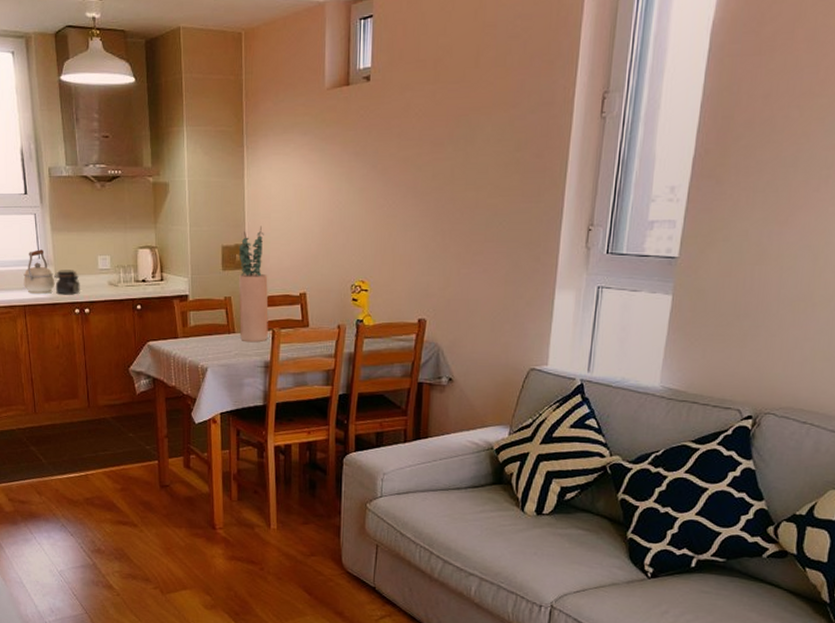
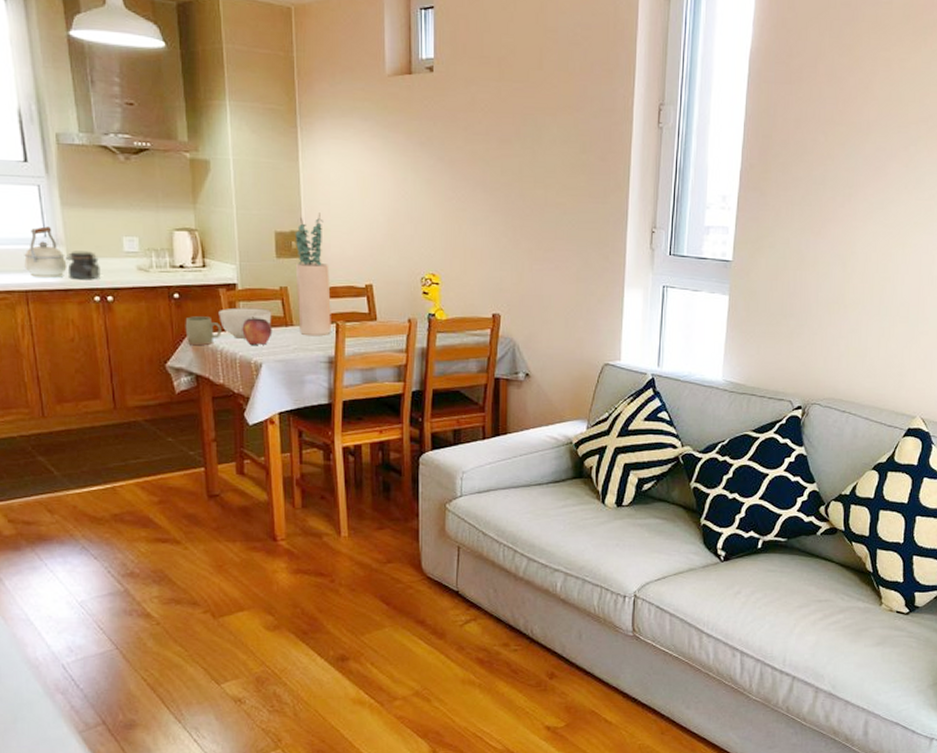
mug: none [145,325,175,352] -> present [185,316,222,346]
bowl: none [173,317,217,345] -> present [218,307,272,339]
fruit: none [192,325,217,352] -> present [242,316,272,346]

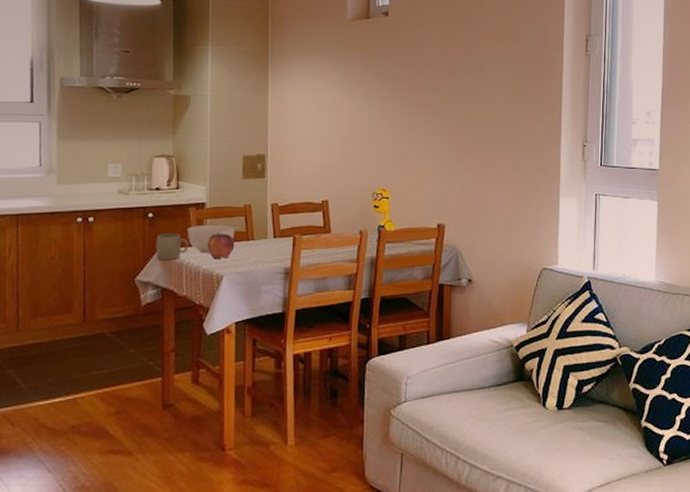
kettle: present [24,226,67,279] -> none [19,157,57,203]
jar: present [65,251,101,280] -> none [55,178,86,203]
vase: present [295,212,331,337] -> none [259,138,290,249]

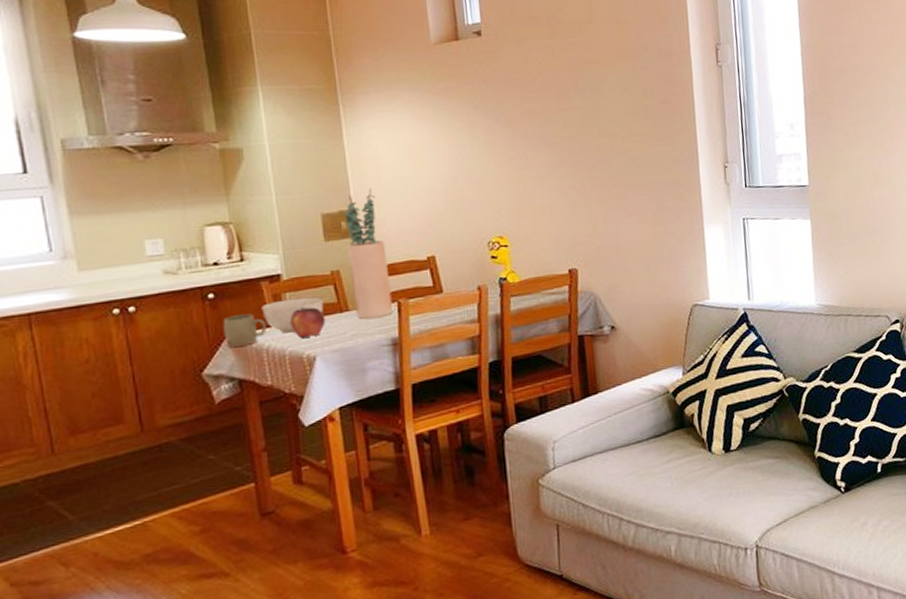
vase: none [259,138,290,249] -> present [344,188,393,320]

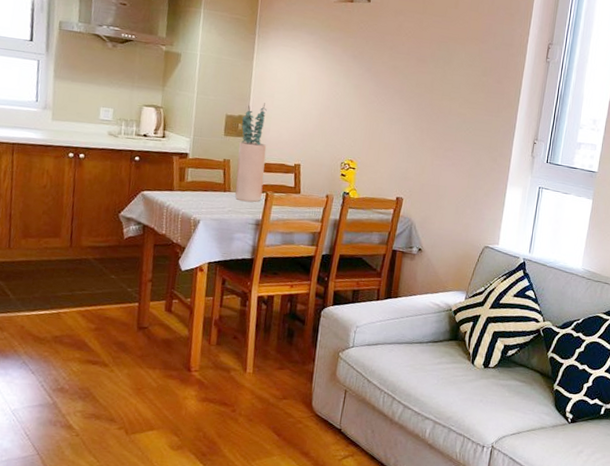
mug: present [222,314,267,348] -> none [140,176,171,201]
bowl: present [261,296,324,333] -> none [169,172,215,199]
fruit: present [290,307,326,339] -> none [187,181,213,205]

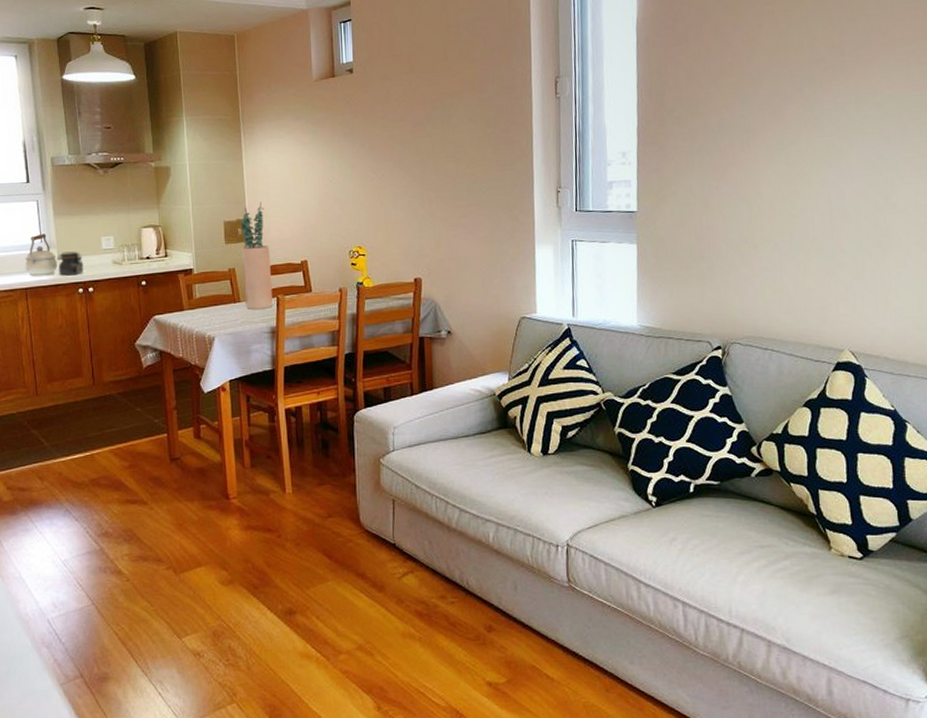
kettle: none [15,93,51,136] -> present [25,233,58,277]
jar: none [50,115,78,140] -> present [57,251,84,276]

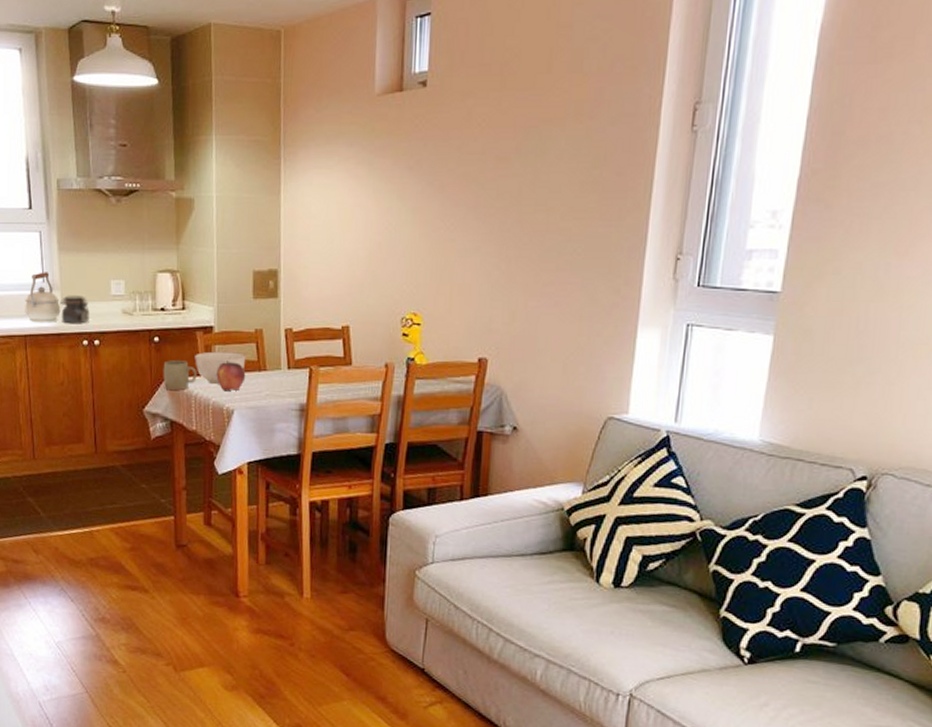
mug: none [151,299,181,325] -> present [163,360,197,391]
bowl: none [178,288,223,317] -> present [195,351,246,384]
fruit: none [197,296,223,322] -> present [216,361,246,392]
vase: present [240,202,273,310] -> none [271,249,306,382]

